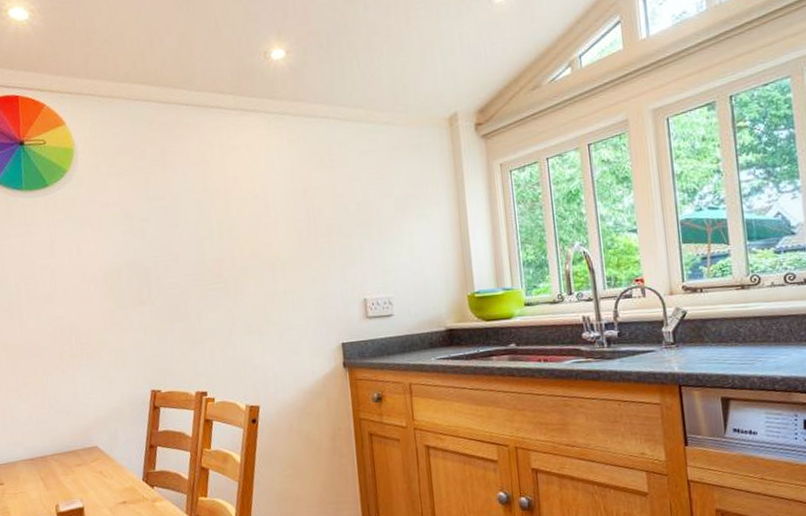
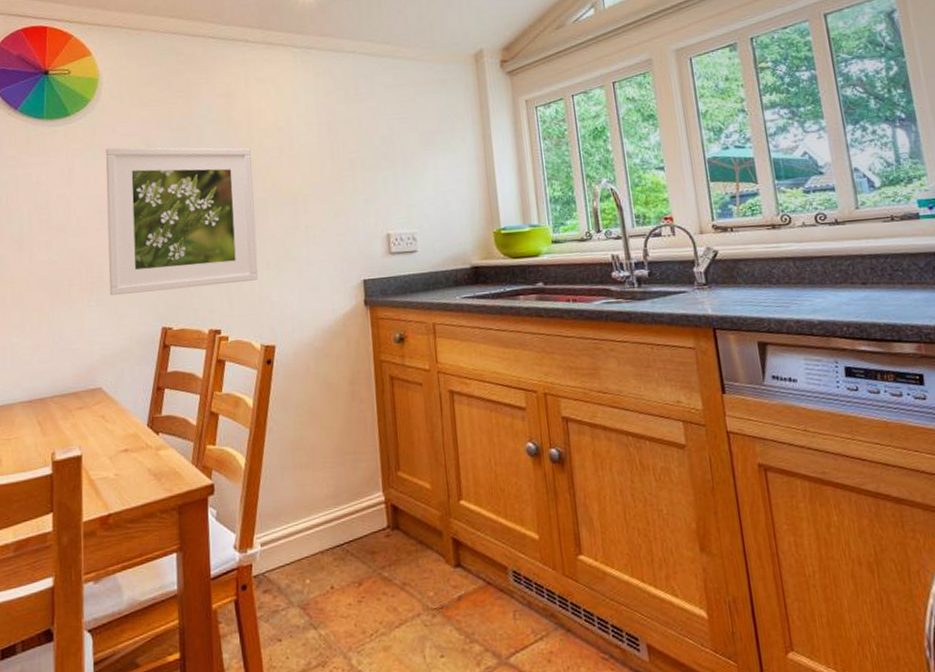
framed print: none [86,216,241,362] -> present [105,147,259,296]

